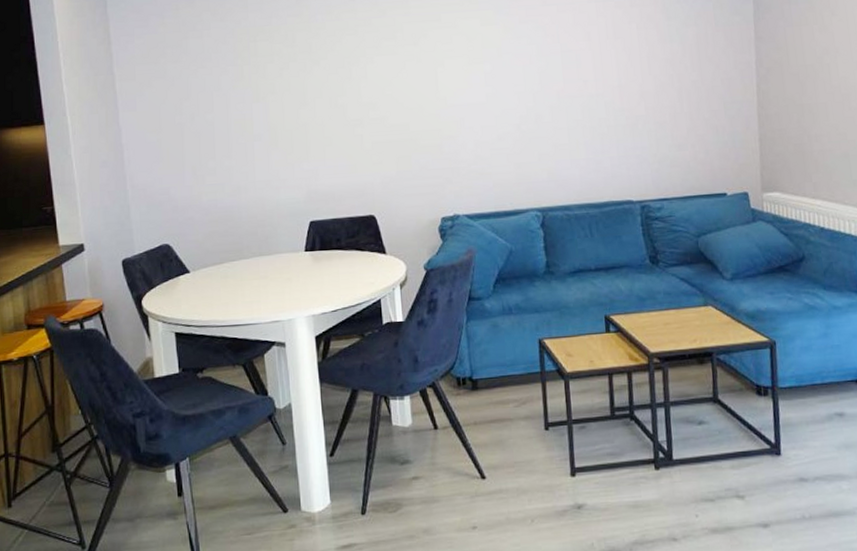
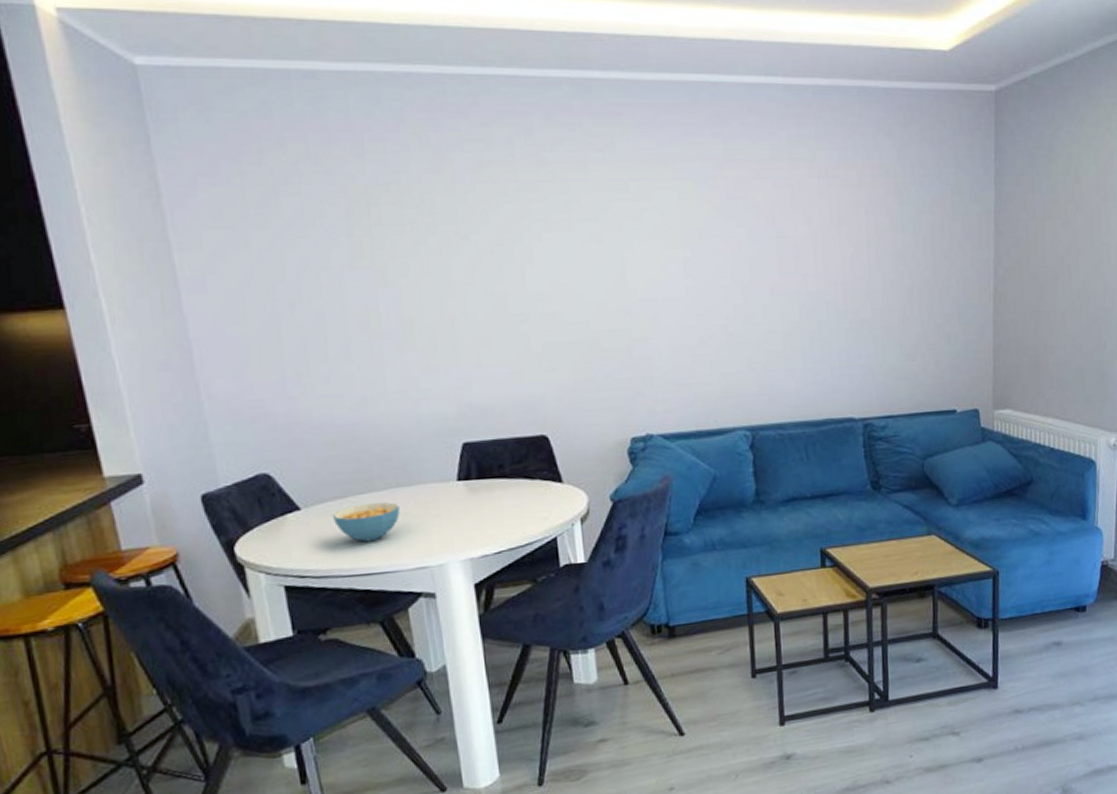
cereal bowl: none [212,268,261,299] -> present [332,502,400,542]

